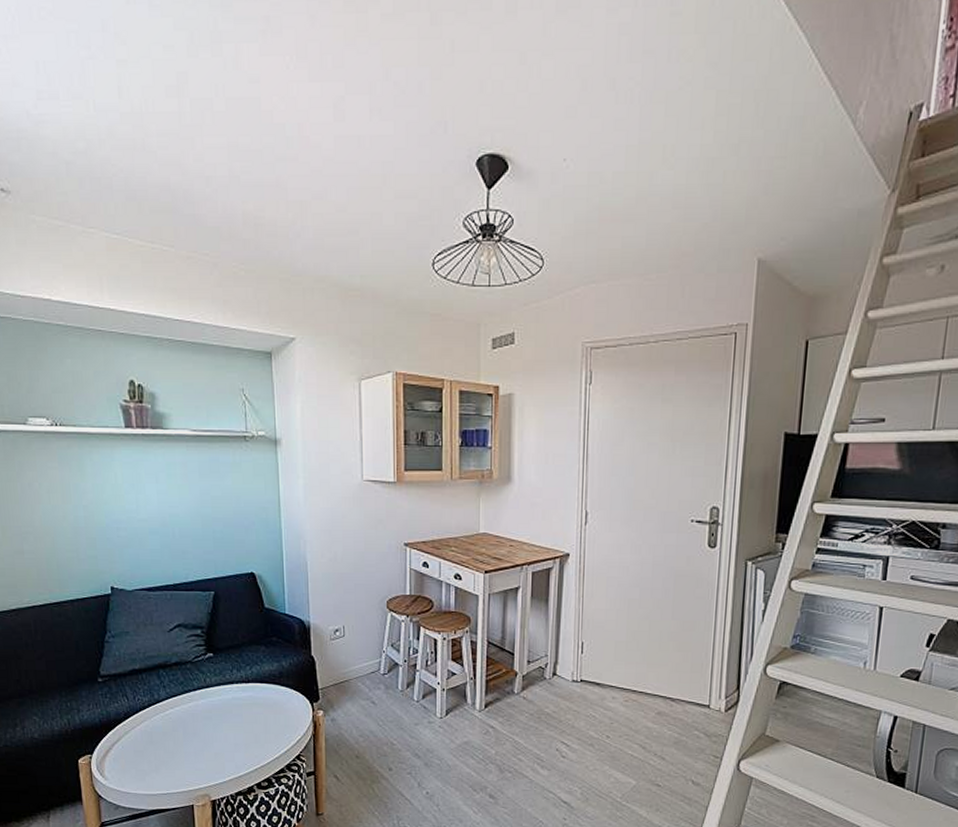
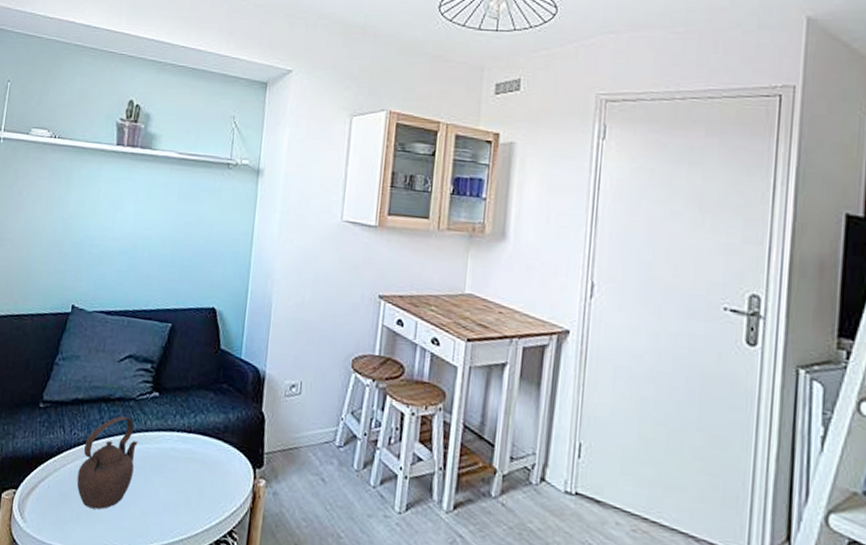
teapot: none [148,678,202,758] -> present [77,416,138,510]

